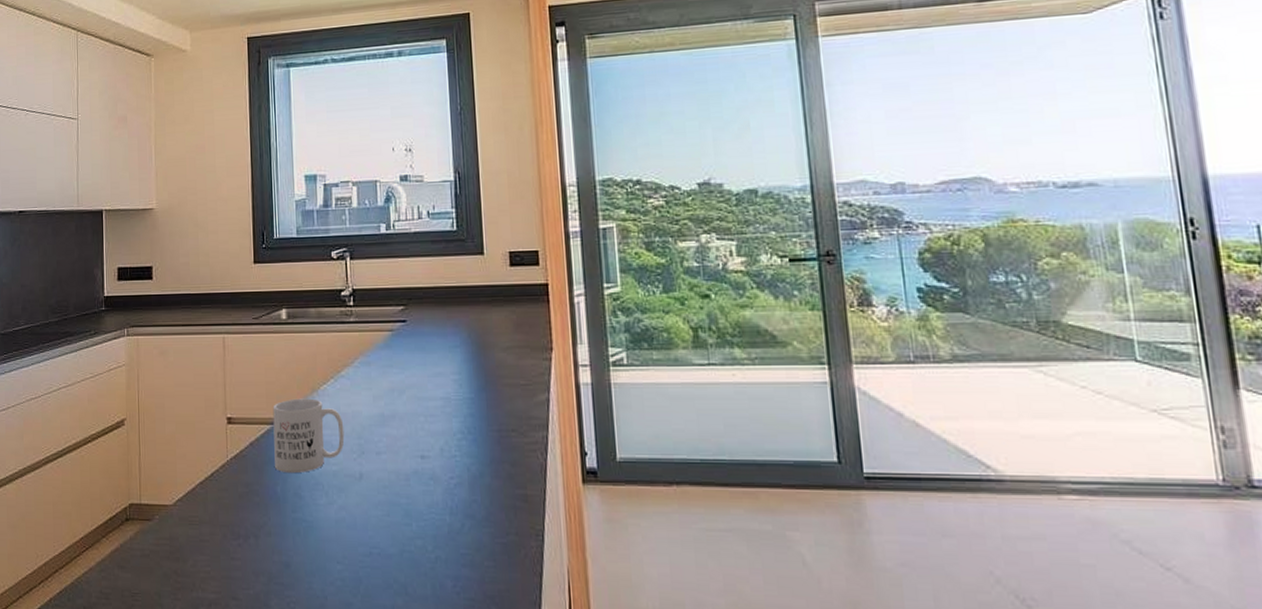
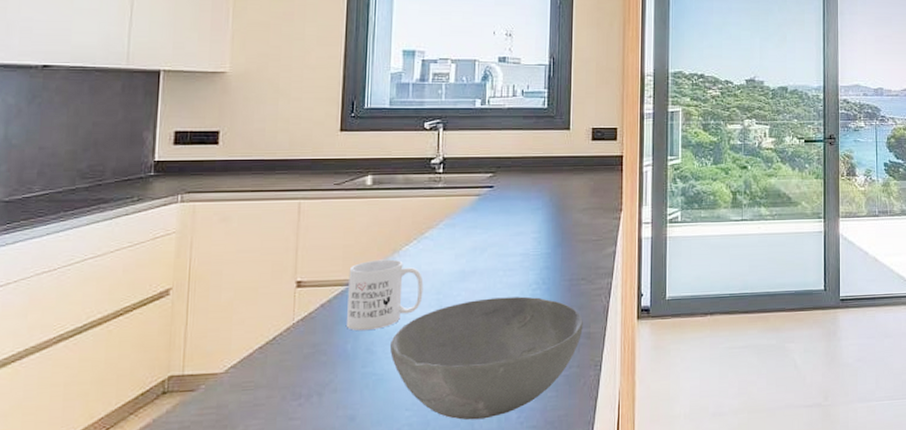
bowl: none [317,446,518,584] -> present [390,296,583,421]

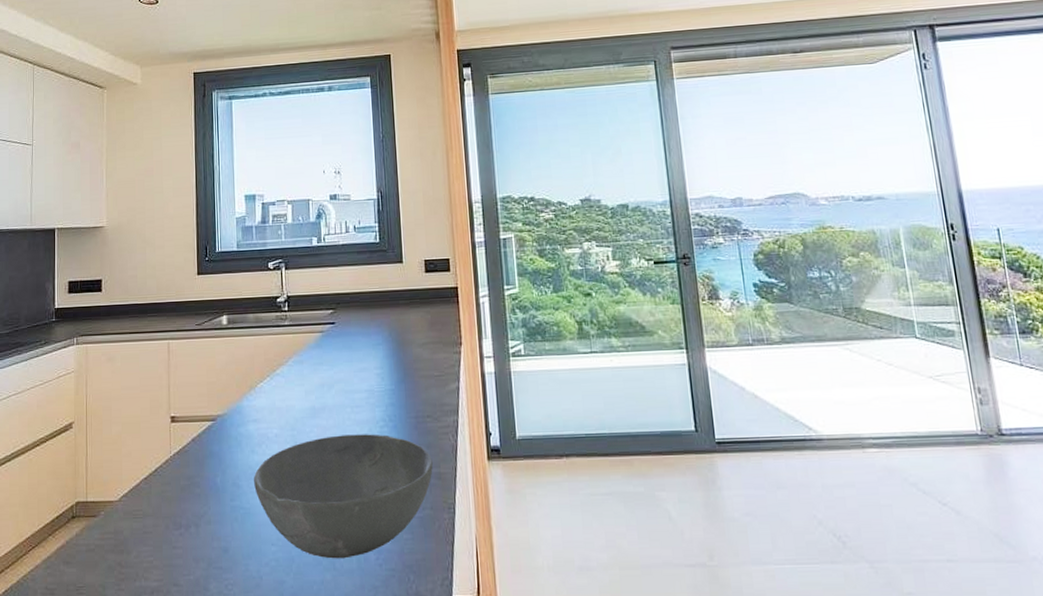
mug: present [347,259,424,331] -> none [213,395,279,465]

